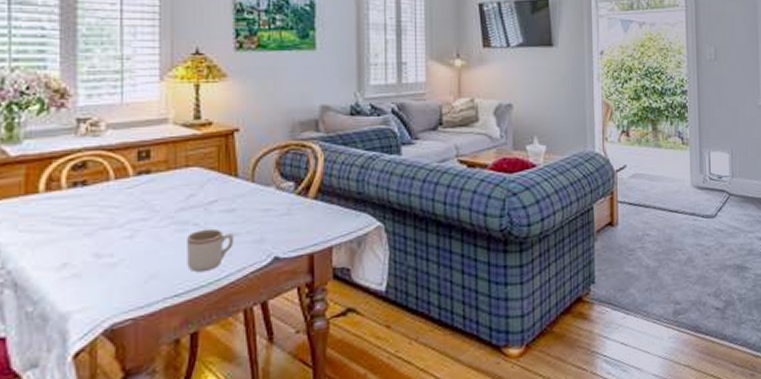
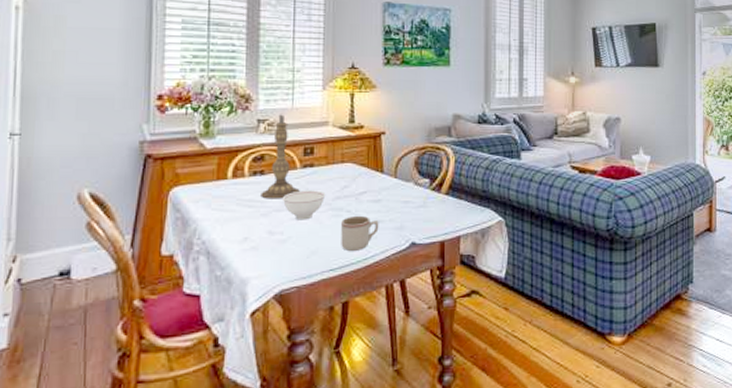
candlestick: none [83,111,133,215] -> present [261,114,300,199]
bowl: none [110,201,167,239] -> present [282,190,326,220]

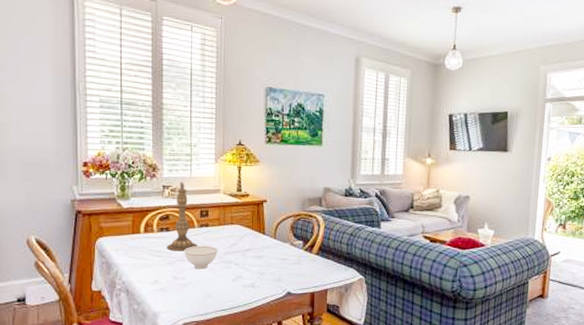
mug: present [341,215,379,251] -> none [231,268,261,296]

